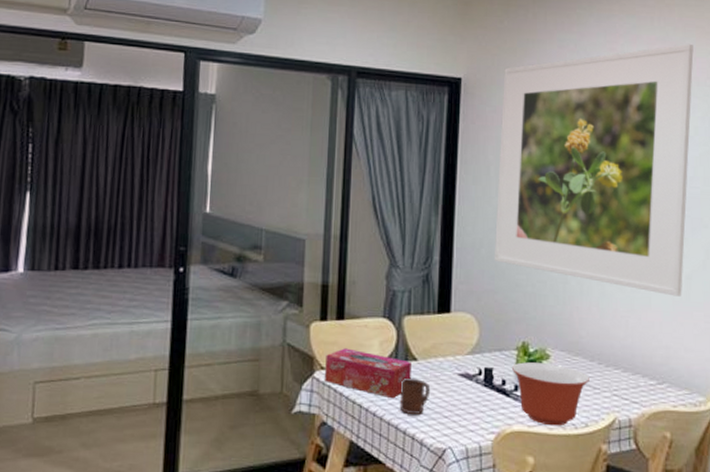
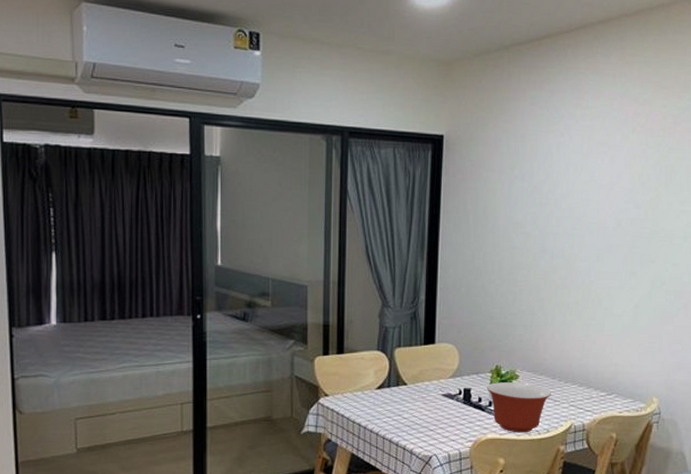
tissue box: present [324,348,411,399] -> none [327,378,402,418]
cup: present [399,377,431,414] -> none [392,399,419,429]
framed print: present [494,43,694,297] -> none [472,98,649,322]

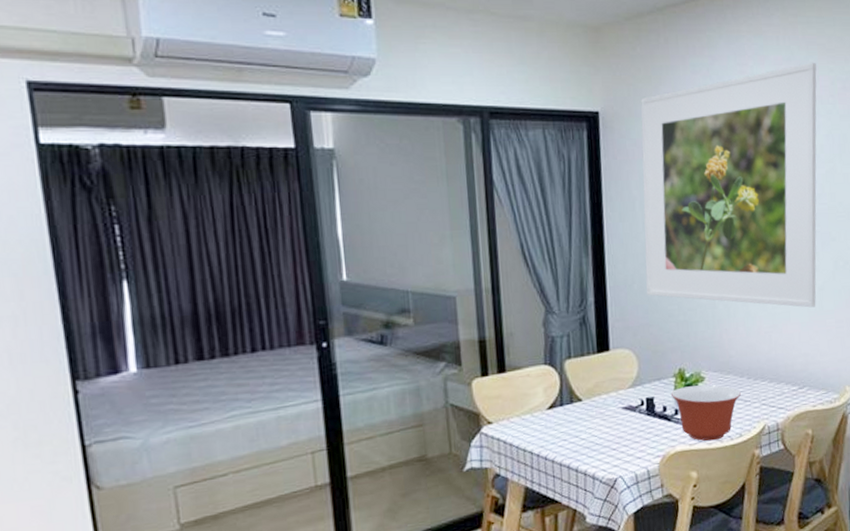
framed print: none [472,98,649,322] -> present [641,62,817,308]

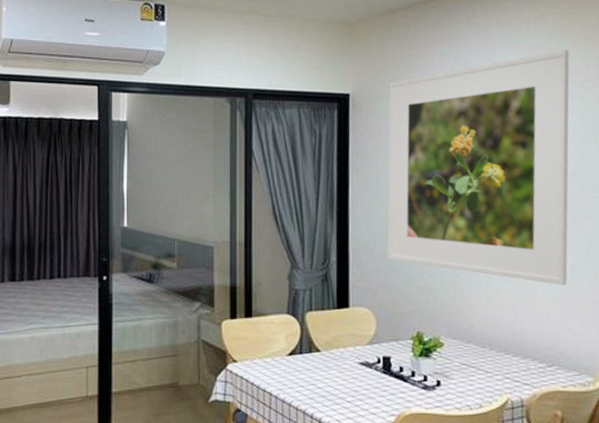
mixing bowl: present [671,384,741,441] -> none [409,350,482,408]

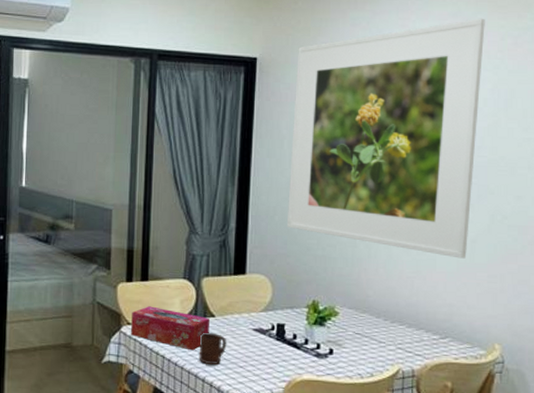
tissue box: none [236,343,315,387] -> present [130,306,209,351]
cup: none [306,367,334,400] -> present [199,332,227,364]

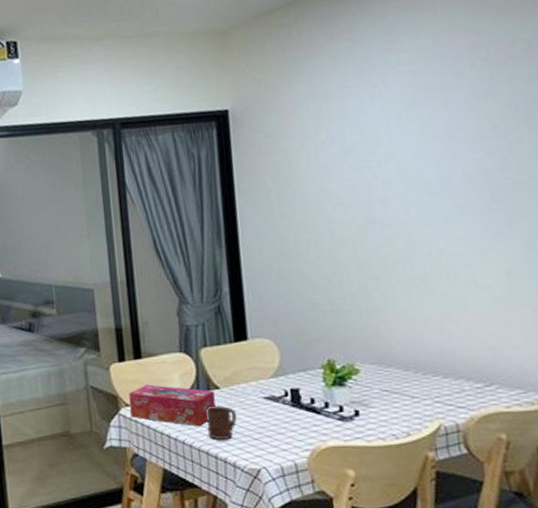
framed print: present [286,18,485,259] -> none [273,25,504,295]

